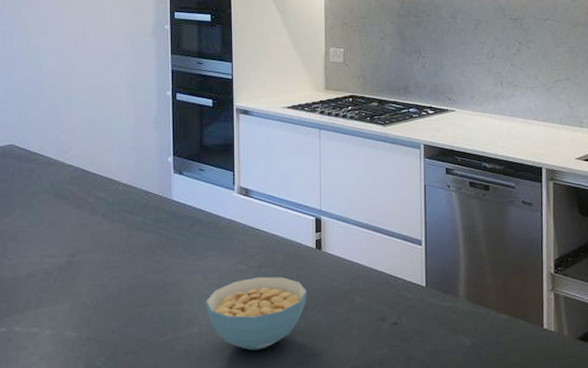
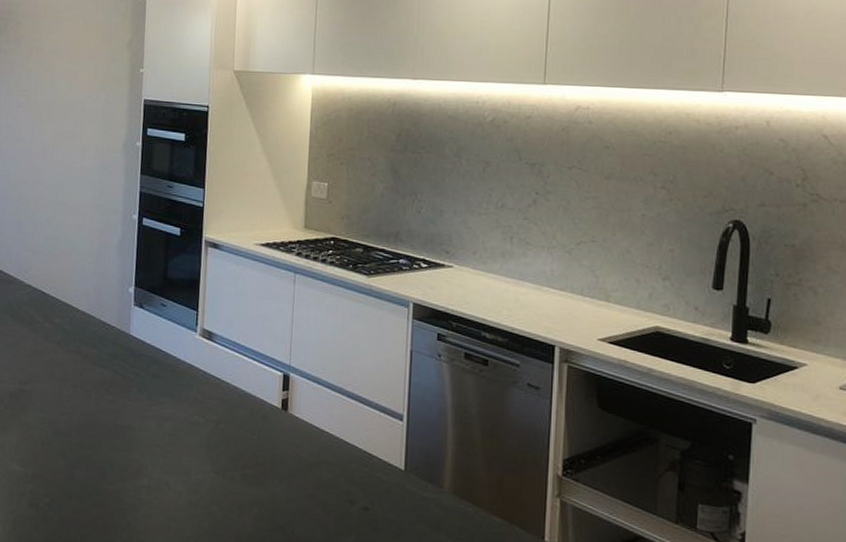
cereal bowl: present [206,276,308,350] -> none [157,432,269,516]

